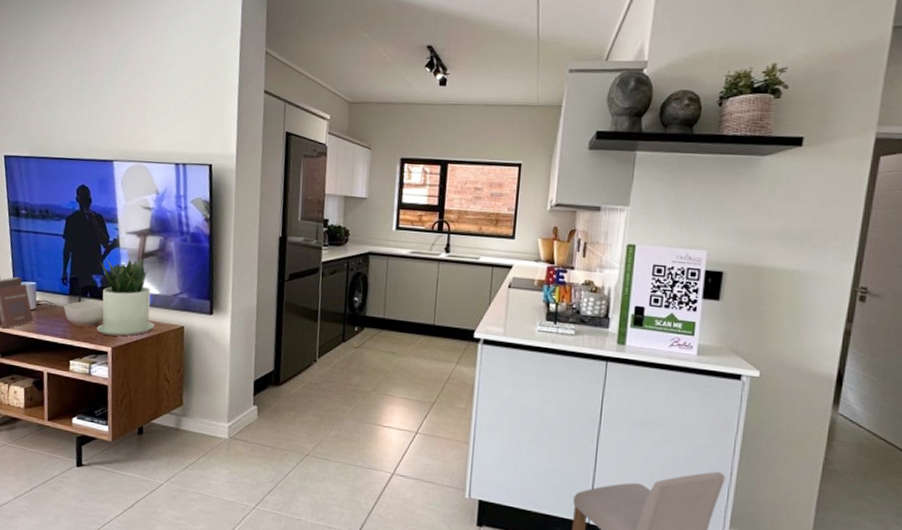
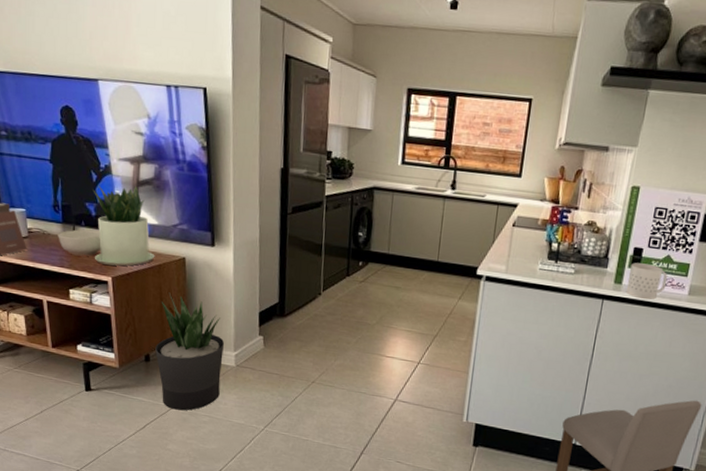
planter: none [149,362,219,488] -> present [155,292,225,411]
mug: none [630,322,674,362] -> present [625,262,668,300]

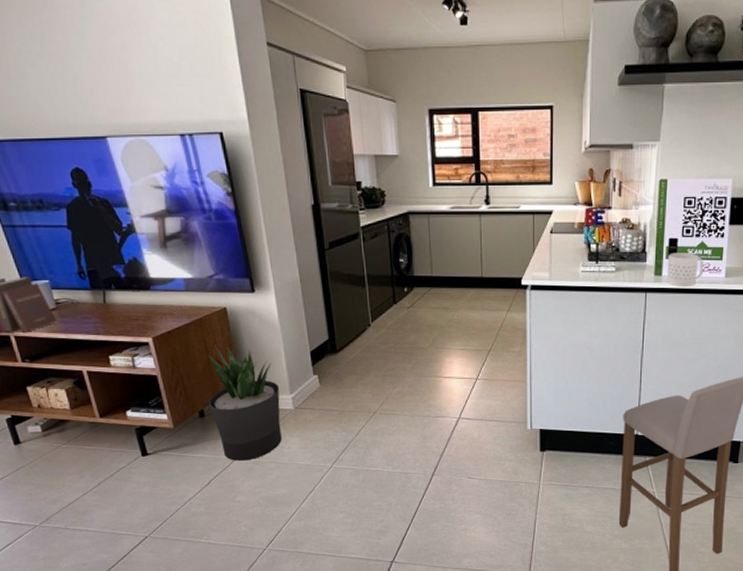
bowl: present [58,229,101,257] -> none [88,292,137,321]
planter: present [93,186,155,267] -> none [118,242,195,326]

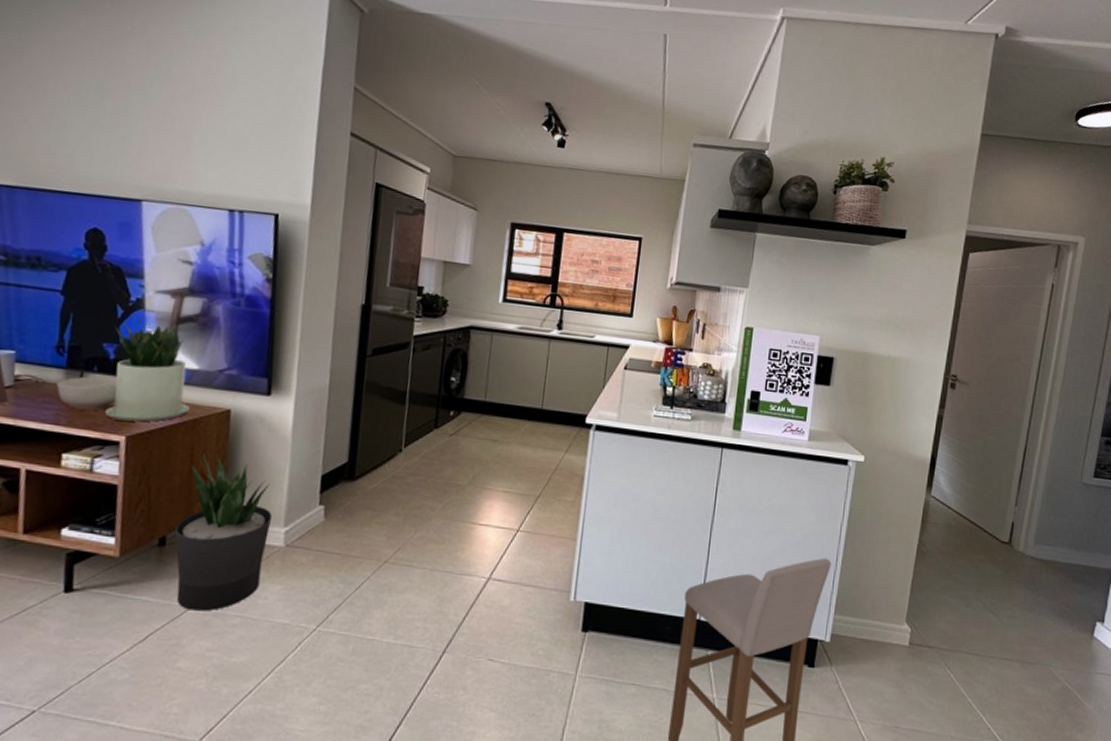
bowl: none [88,292,137,321] -> present [56,376,118,411]
planter: none [118,242,195,326] -> present [105,323,190,422]
mug: present [666,253,704,288] -> none [745,407,787,448]

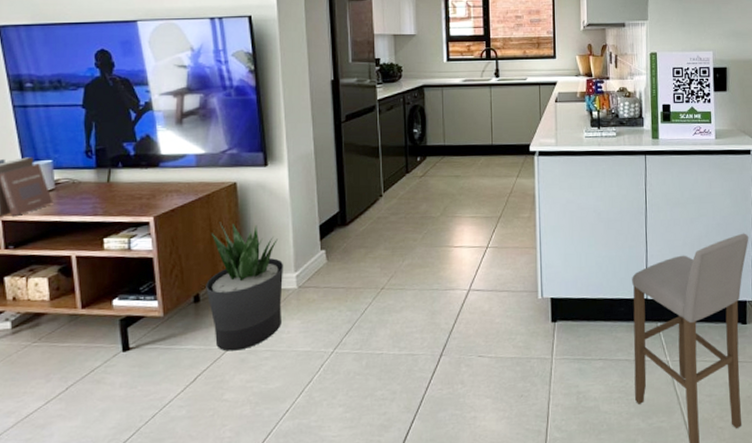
bowl: present [56,376,118,411] -> none [90,170,141,201]
planter: present [105,323,190,422] -> none [131,118,203,204]

